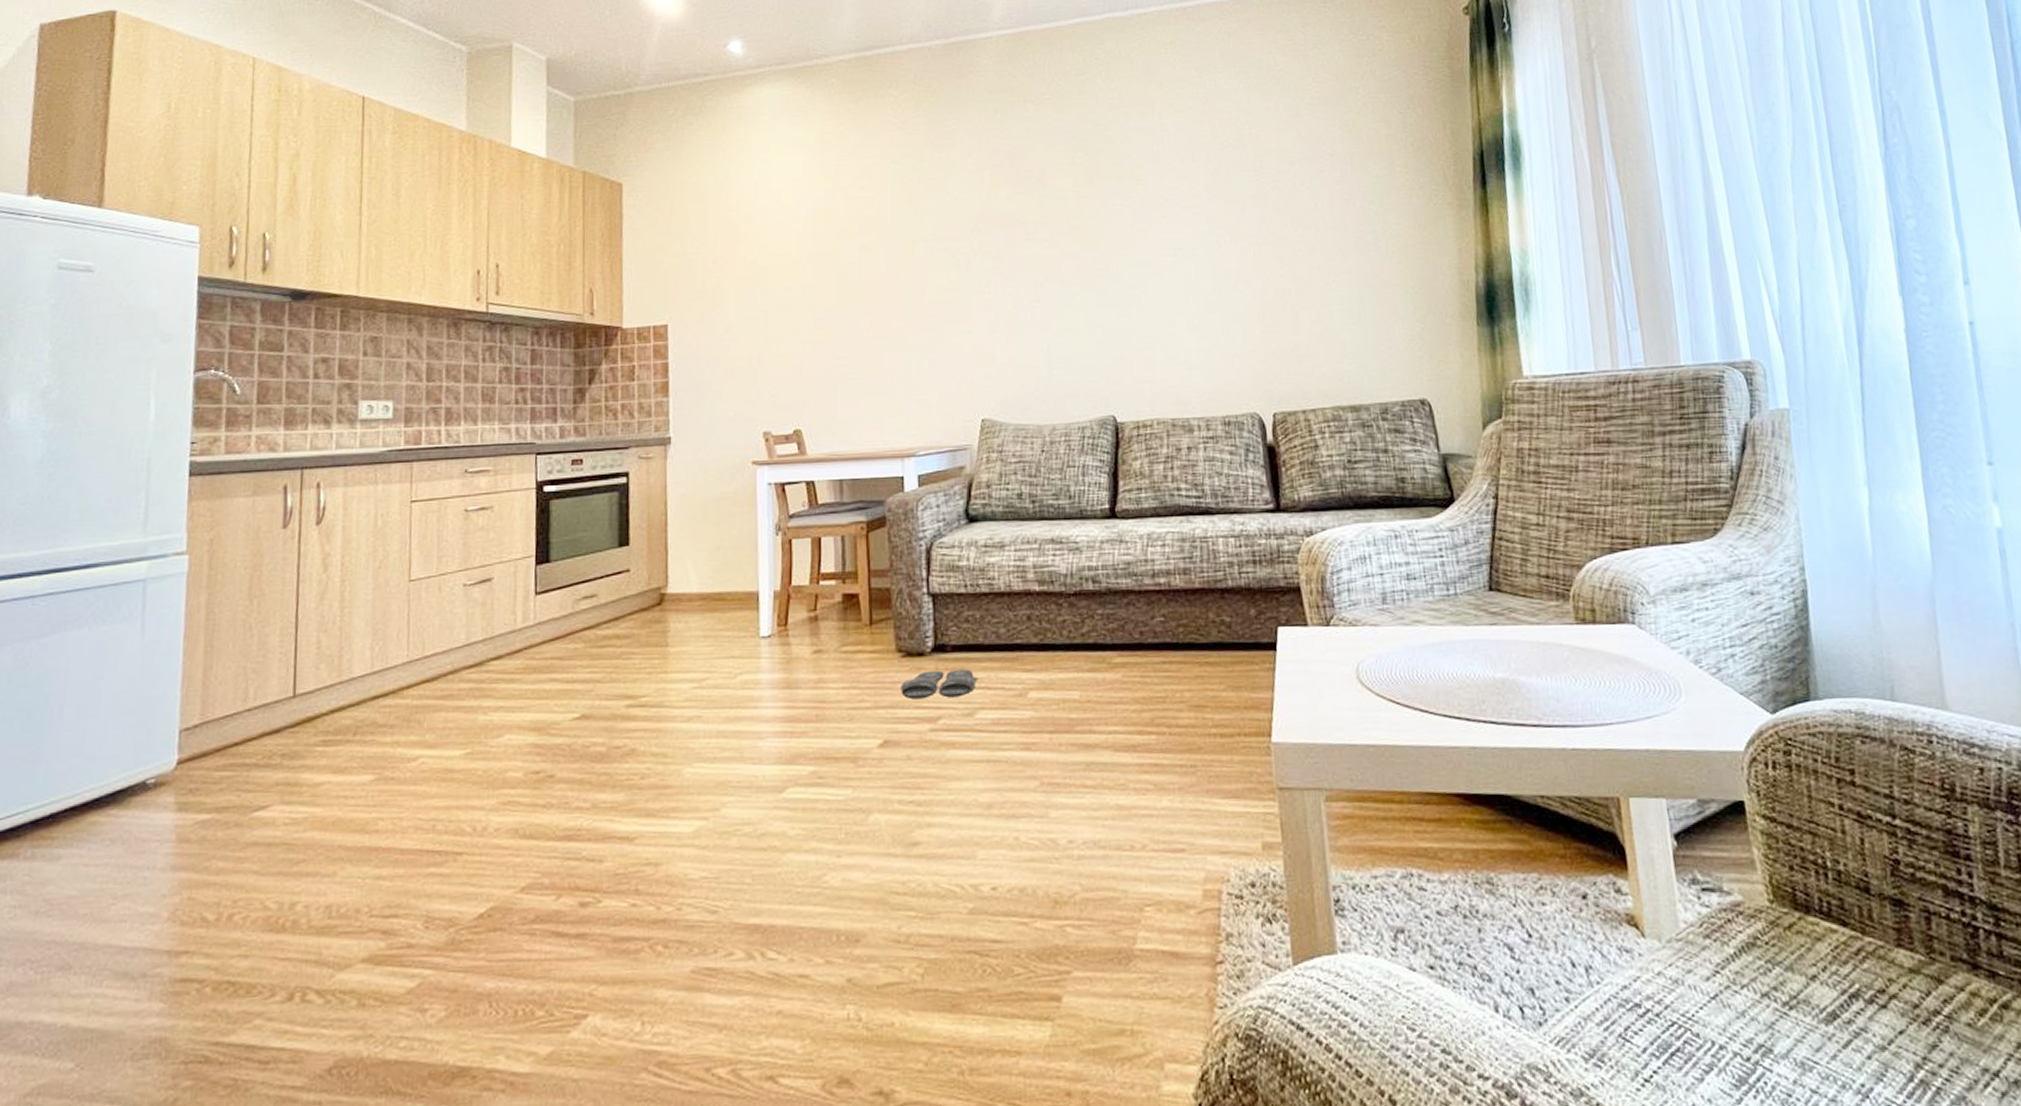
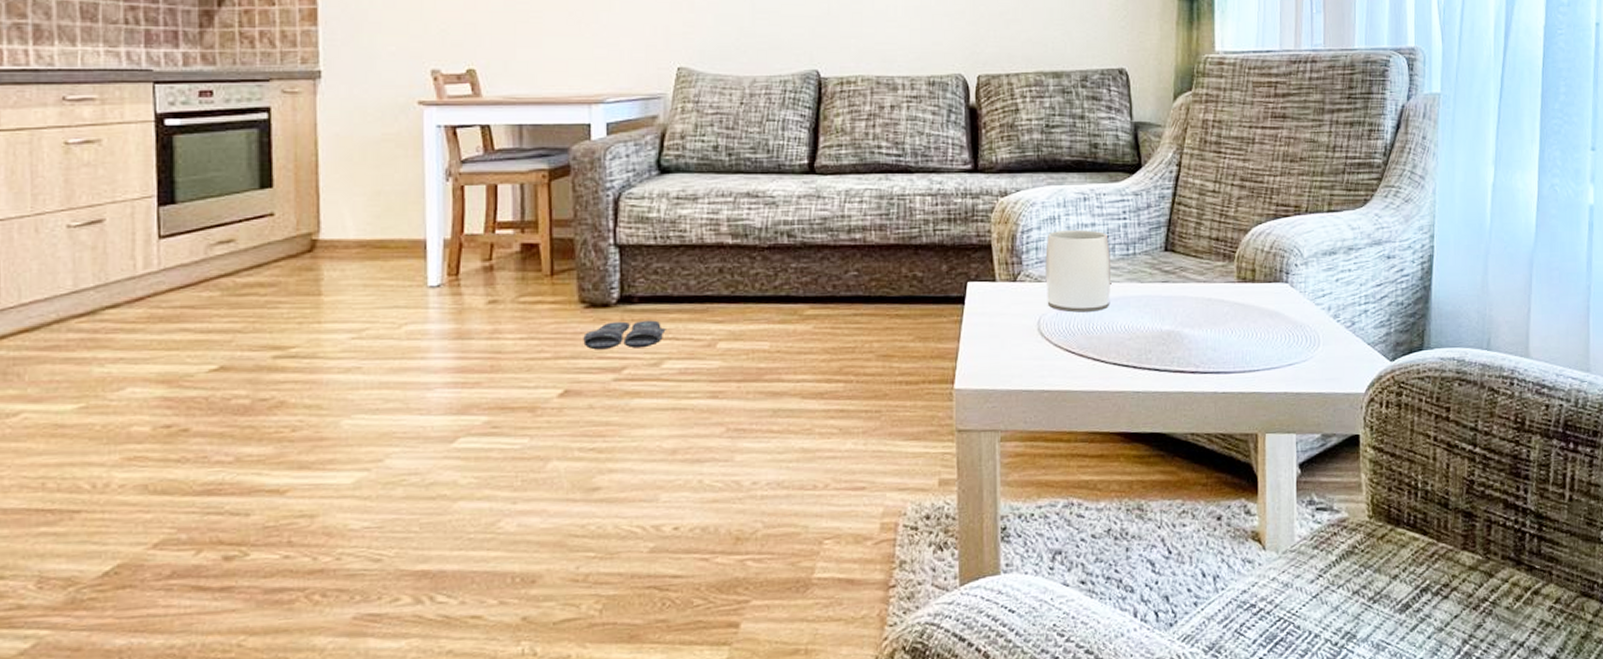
mug: none [1358,569,1434,659] -> present [1045,229,1112,313]

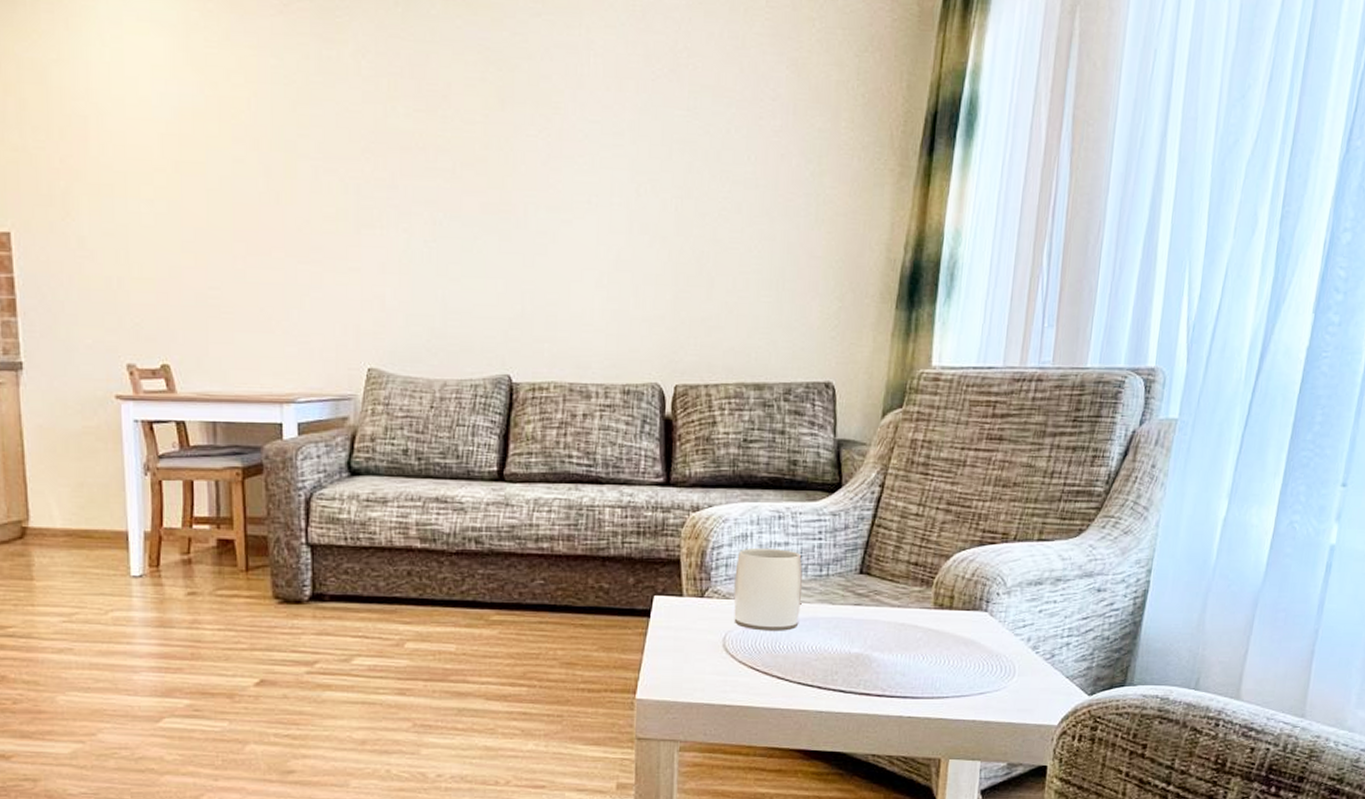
slippers: present [583,320,666,350] -> none [277,618,356,644]

